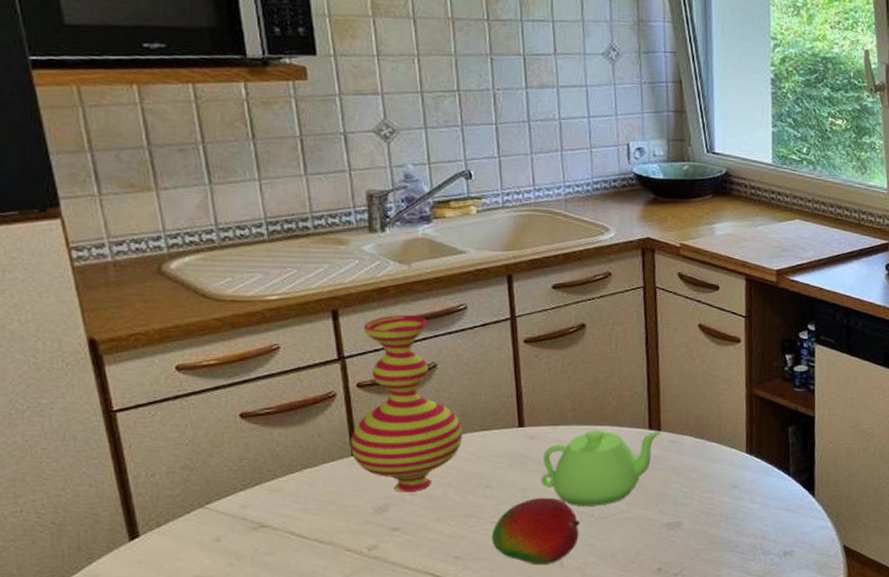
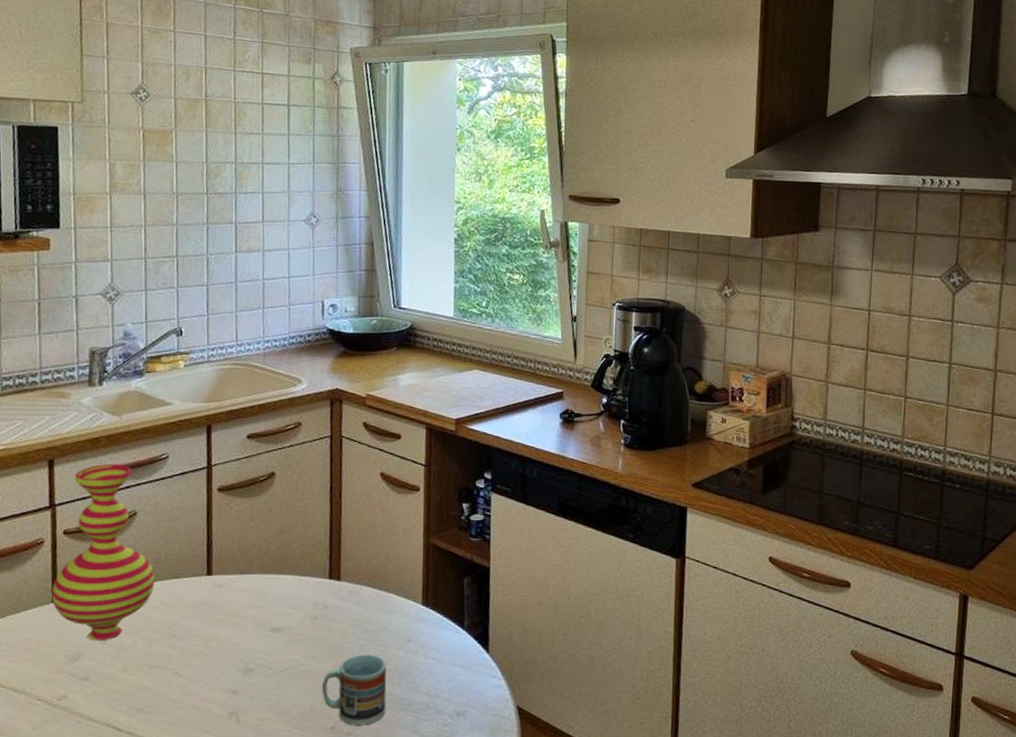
fruit: present [491,497,580,565] -> none [173,648,258,721]
teapot: present [541,430,661,506] -> none [224,579,341,658]
cup: none [647,500,713,567] -> present [322,654,387,726]

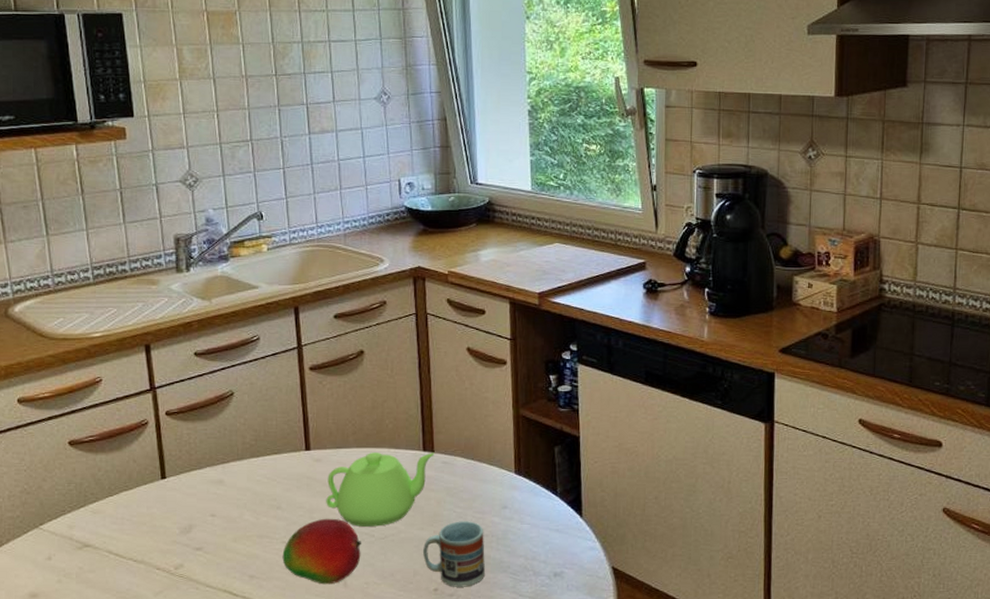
vase: present [51,463,156,641] -> none [160,346,257,514]
fruit: none [173,648,258,721] -> present [282,518,361,585]
teapot: none [224,579,341,658] -> present [326,453,435,527]

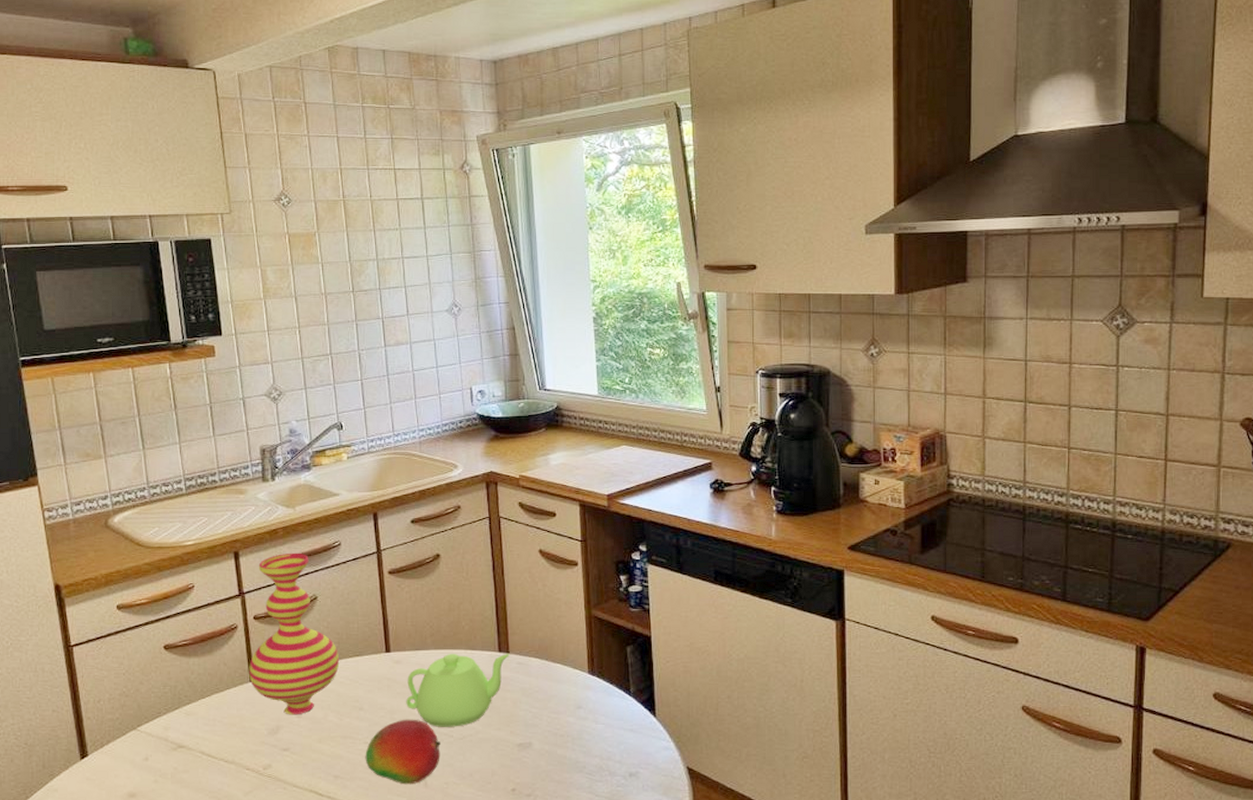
vase: none [160,346,257,514] -> present [249,552,340,715]
cup: present [423,521,485,587] -> none [501,721,561,787]

